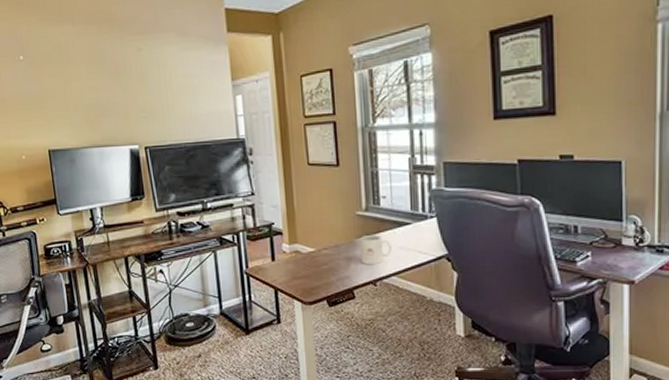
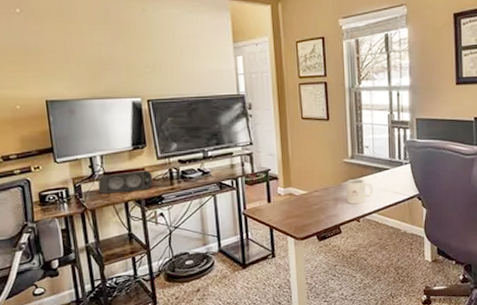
speaker: none [98,223,153,248] -> present [98,170,154,194]

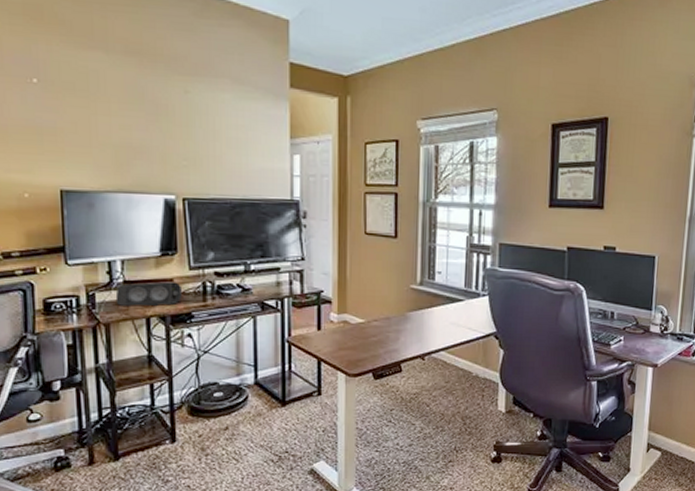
mug: present [345,178,373,205] -> none [410,308,443,340]

